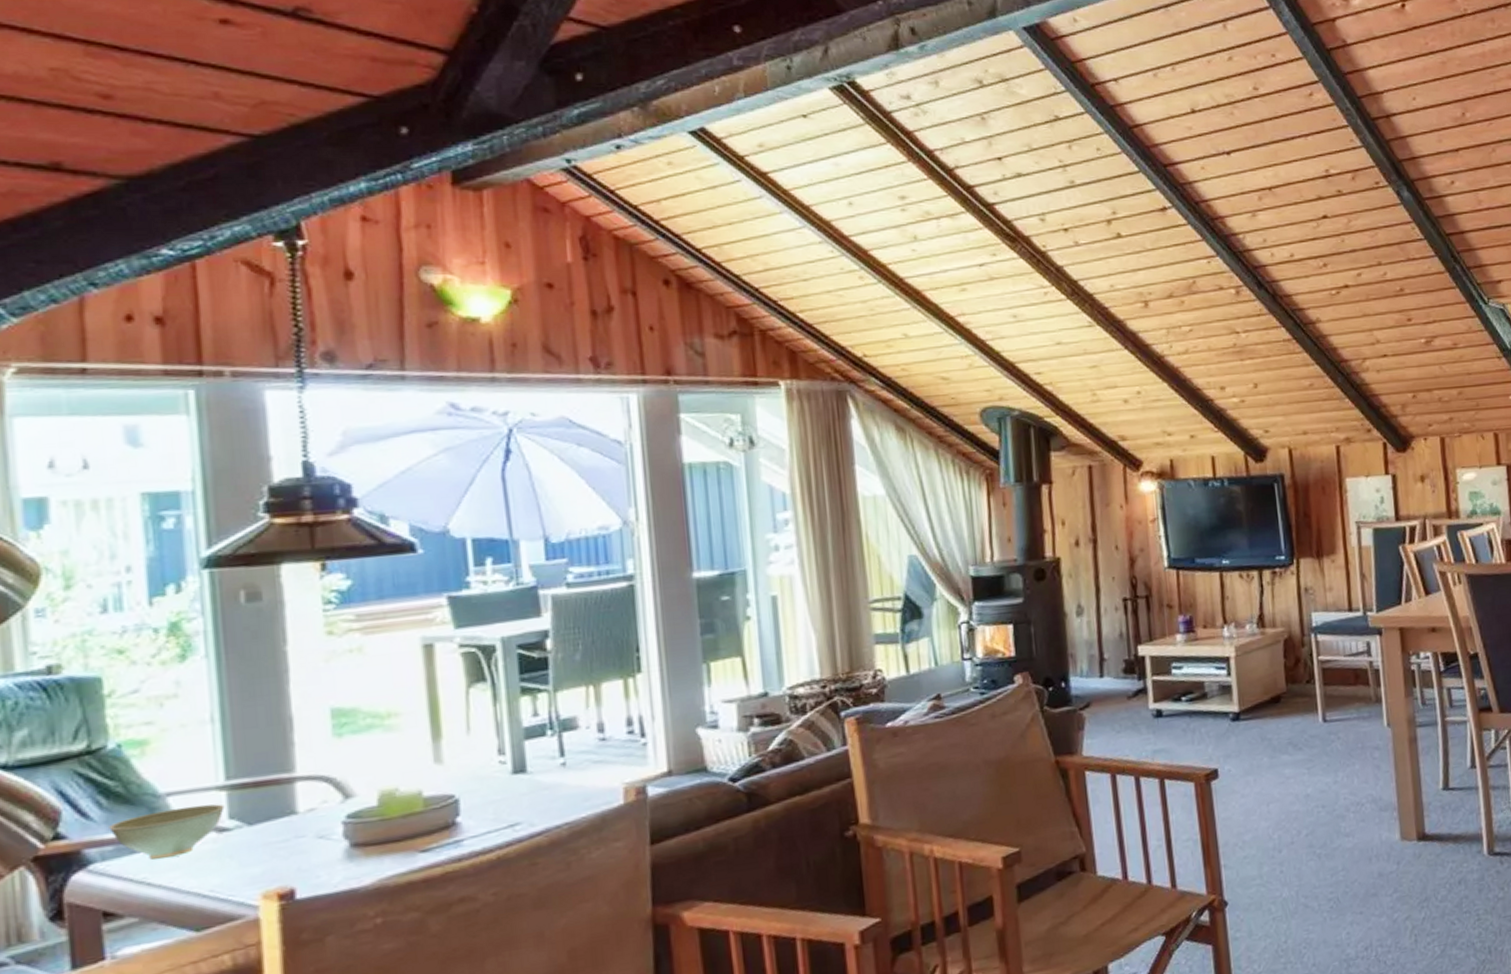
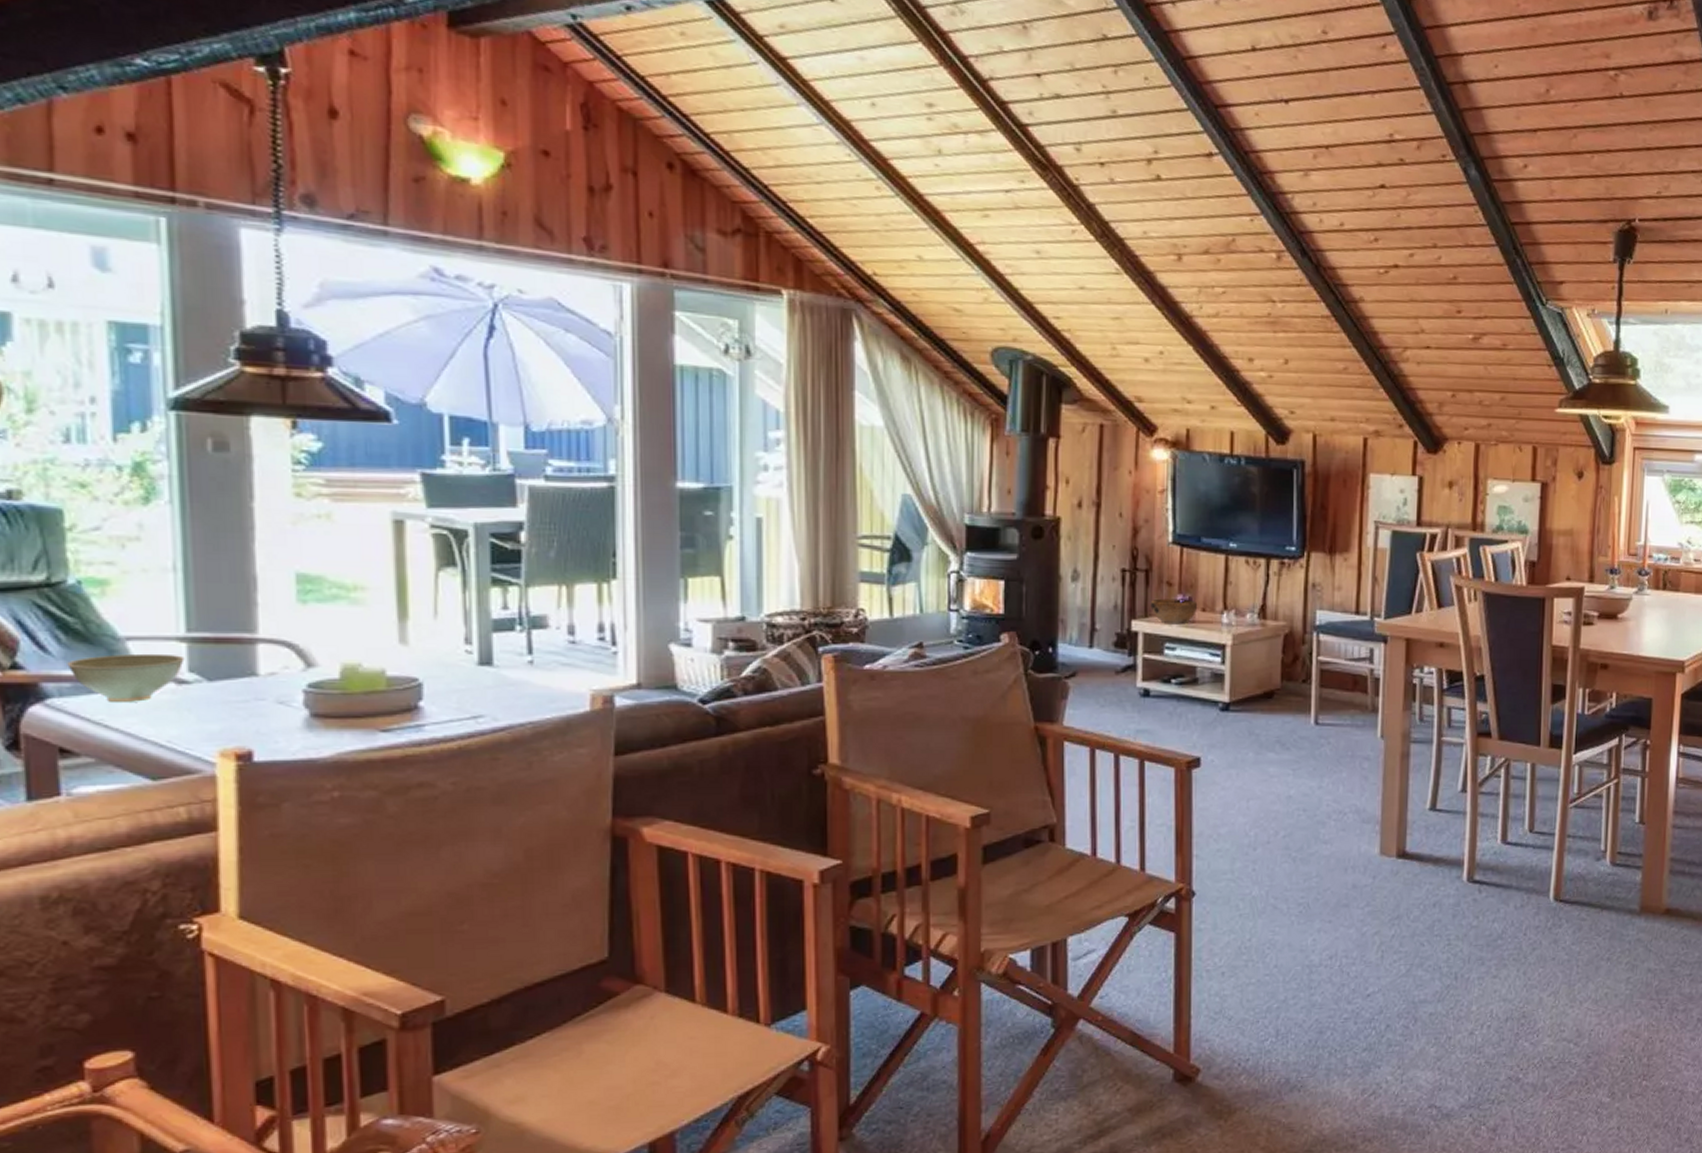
decorative bowl: none [1154,618,1199,645] -> present [1150,598,1198,625]

